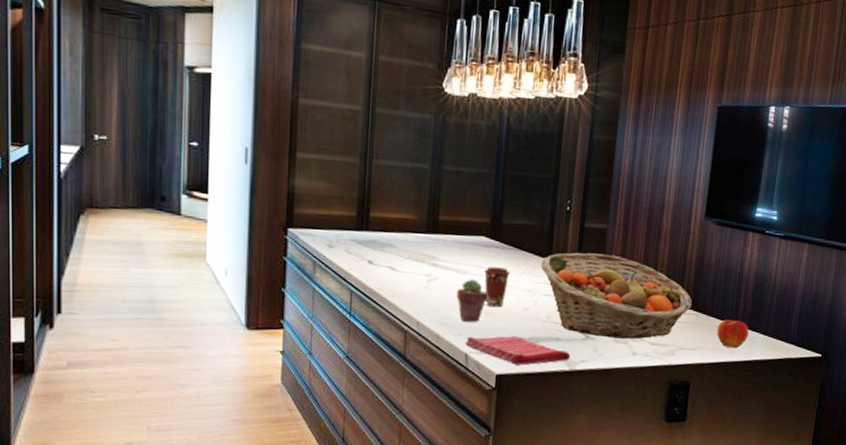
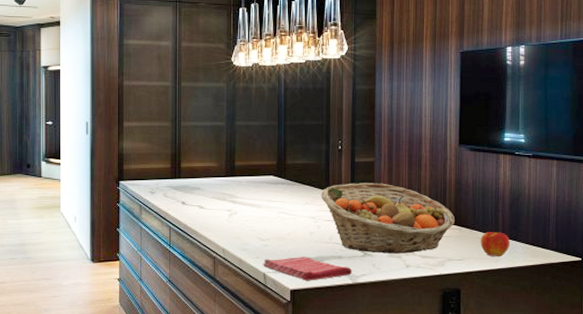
potted succulent: present [456,279,489,322] -> none [253,211,280,247]
coffee cup: present [484,266,510,307] -> none [275,200,296,233]

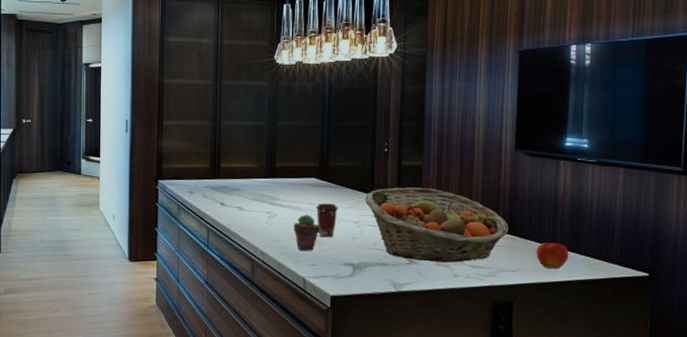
potted succulent: none [253,211,280,247] -> present [293,214,321,251]
dish towel: present [263,257,352,281] -> none [303,262,397,288]
coffee cup: none [275,200,296,233] -> present [316,203,338,238]

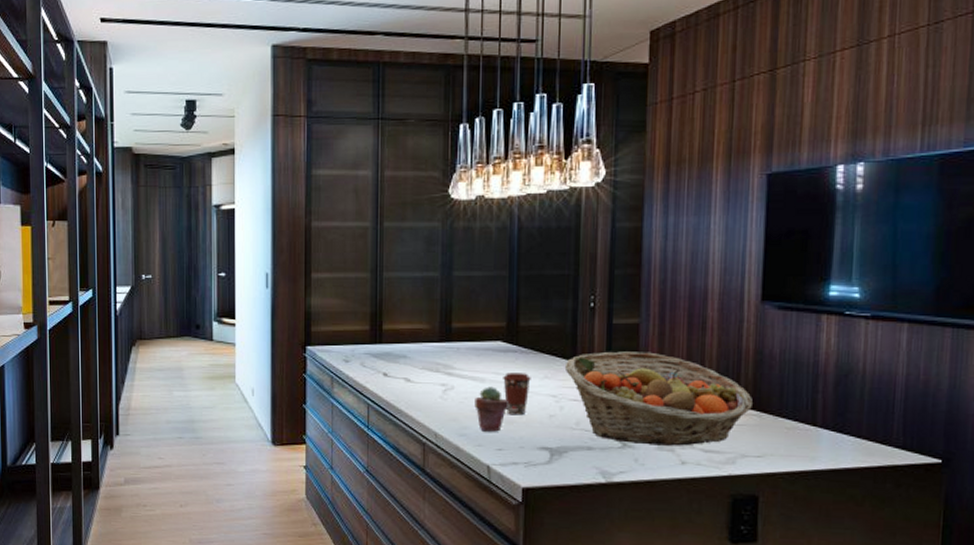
apple: present [536,242,569,270] -> none [789,420,833,455]

